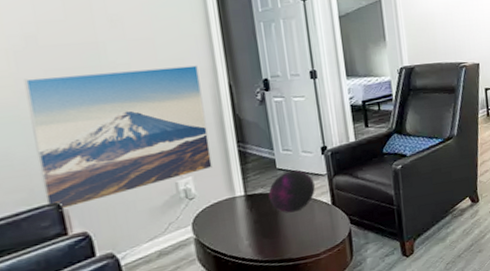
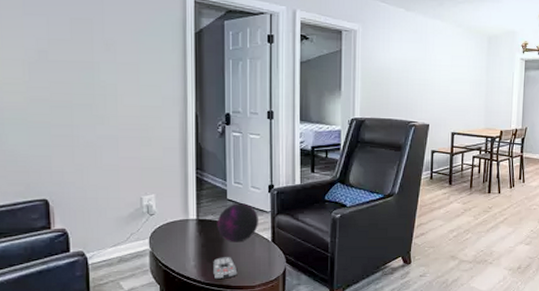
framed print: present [24,65,213,209] -> none [33,88,173,206]
remote control: none [269,228,299,255] -> present [213,257,238,280]

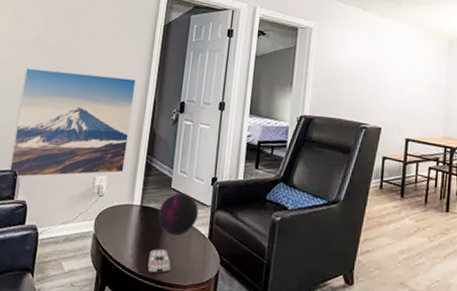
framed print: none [33,88,173,206] -> present [9,67,136,178]

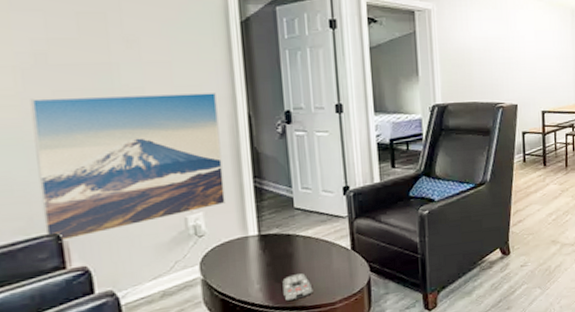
decorative orb: present [158,193,199,235] -> none [283,210,335,257]

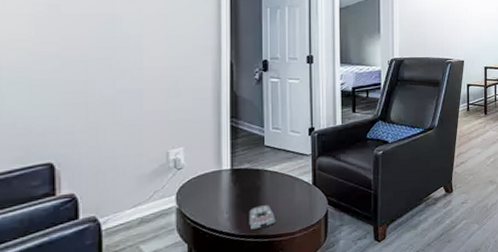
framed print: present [30,93,225,241] -> none [40,42,204,170]

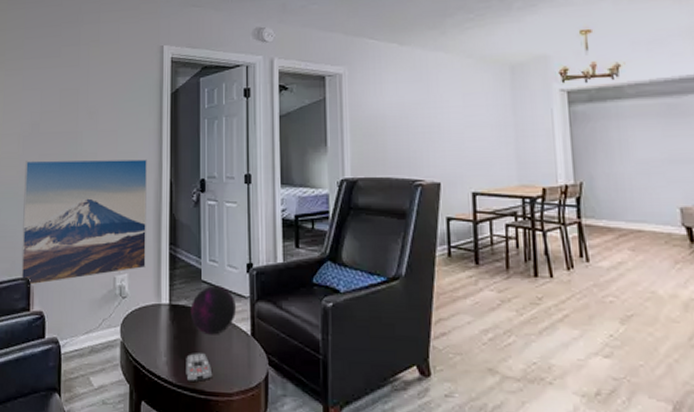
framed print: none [40,42,204,170] -> present [21,159,147,285]
decorative orb: none [253,148,299,190] -> present [190,286,237,335]

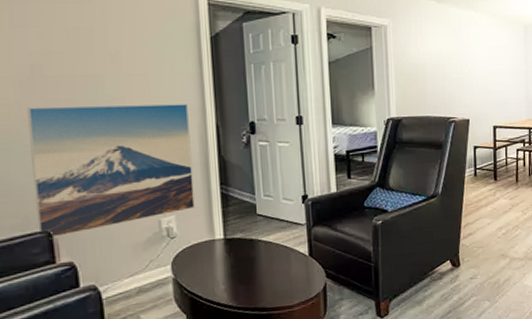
remote control: present [186,353,213,383] -> none [245,276,274,303]
decorative orb: present [190,286,237,335] -> none [247,217,294,261]

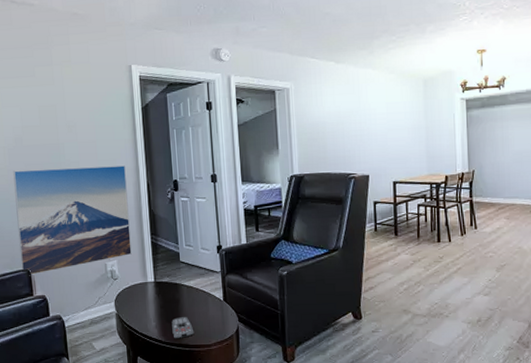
remote control: none [245,276,274,303] -> present [172,317,195,339]

